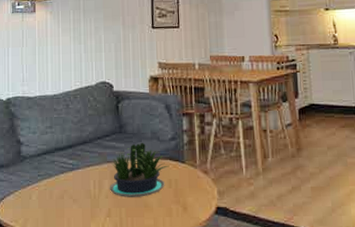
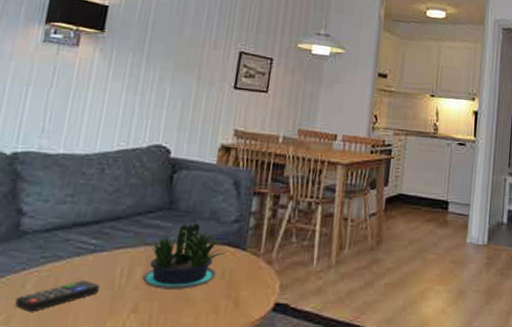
remote control: none [27,192,82,217] -> present [14,280,101,312]

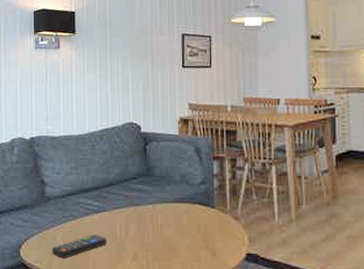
potted plant: present [141,222,227,289] -> none [135,186,199,242]

